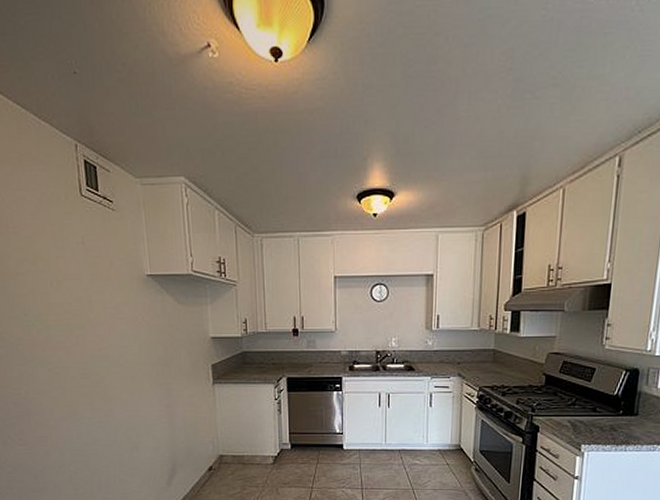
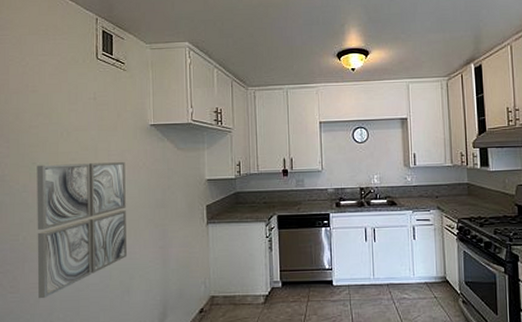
wall art: none [29,315,133,452] -> present [37,161,128,299]

